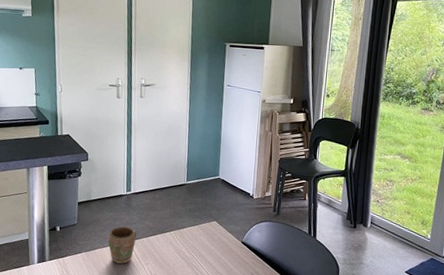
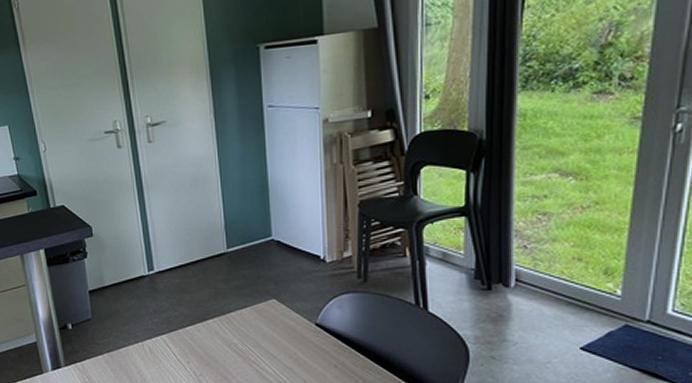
mug: present [108,226,137,264] -> none [133,316,170,364]

